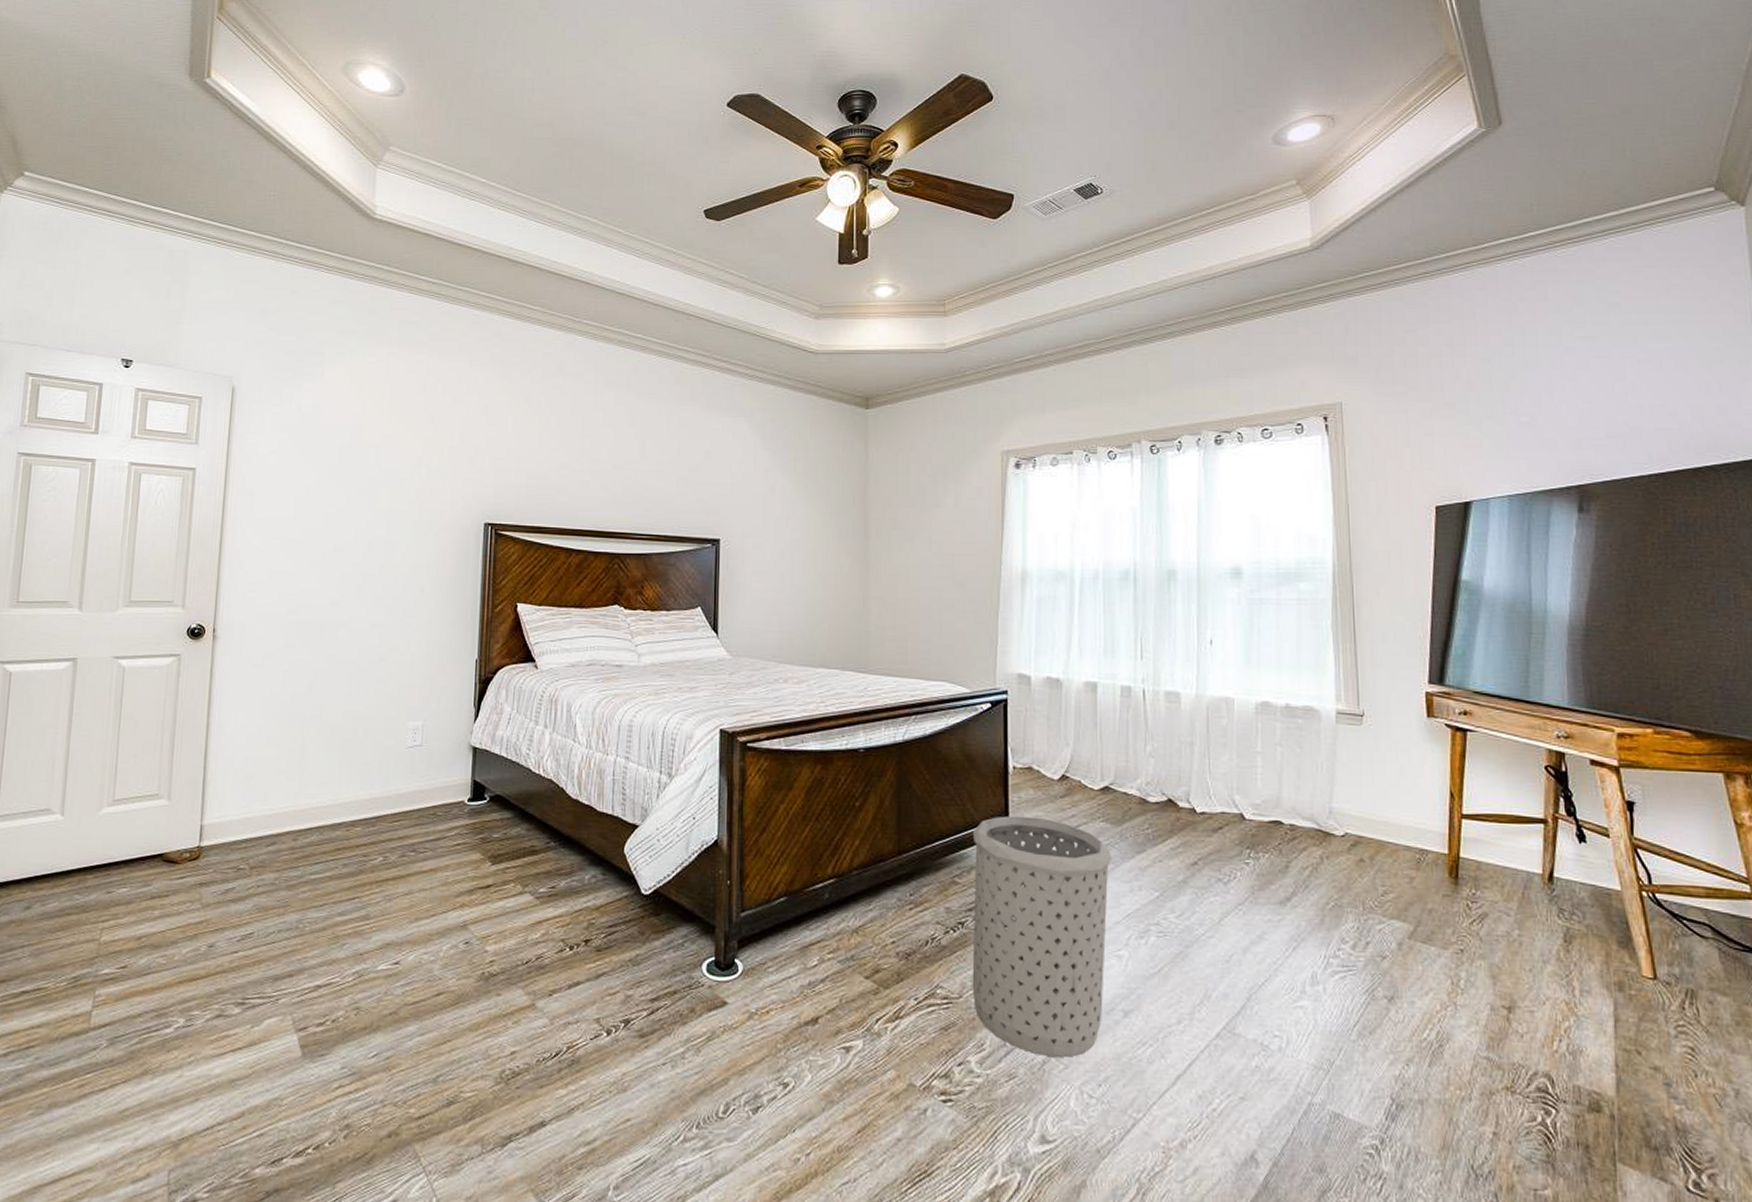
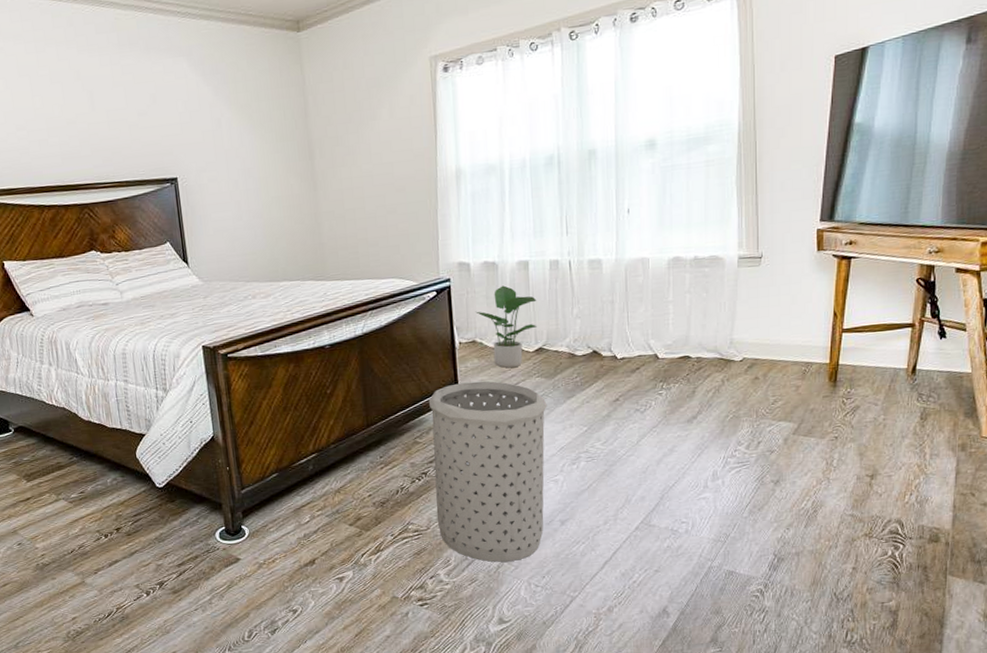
potted plant: none [1034,707,1105,807] -> present [475,285,537,368]

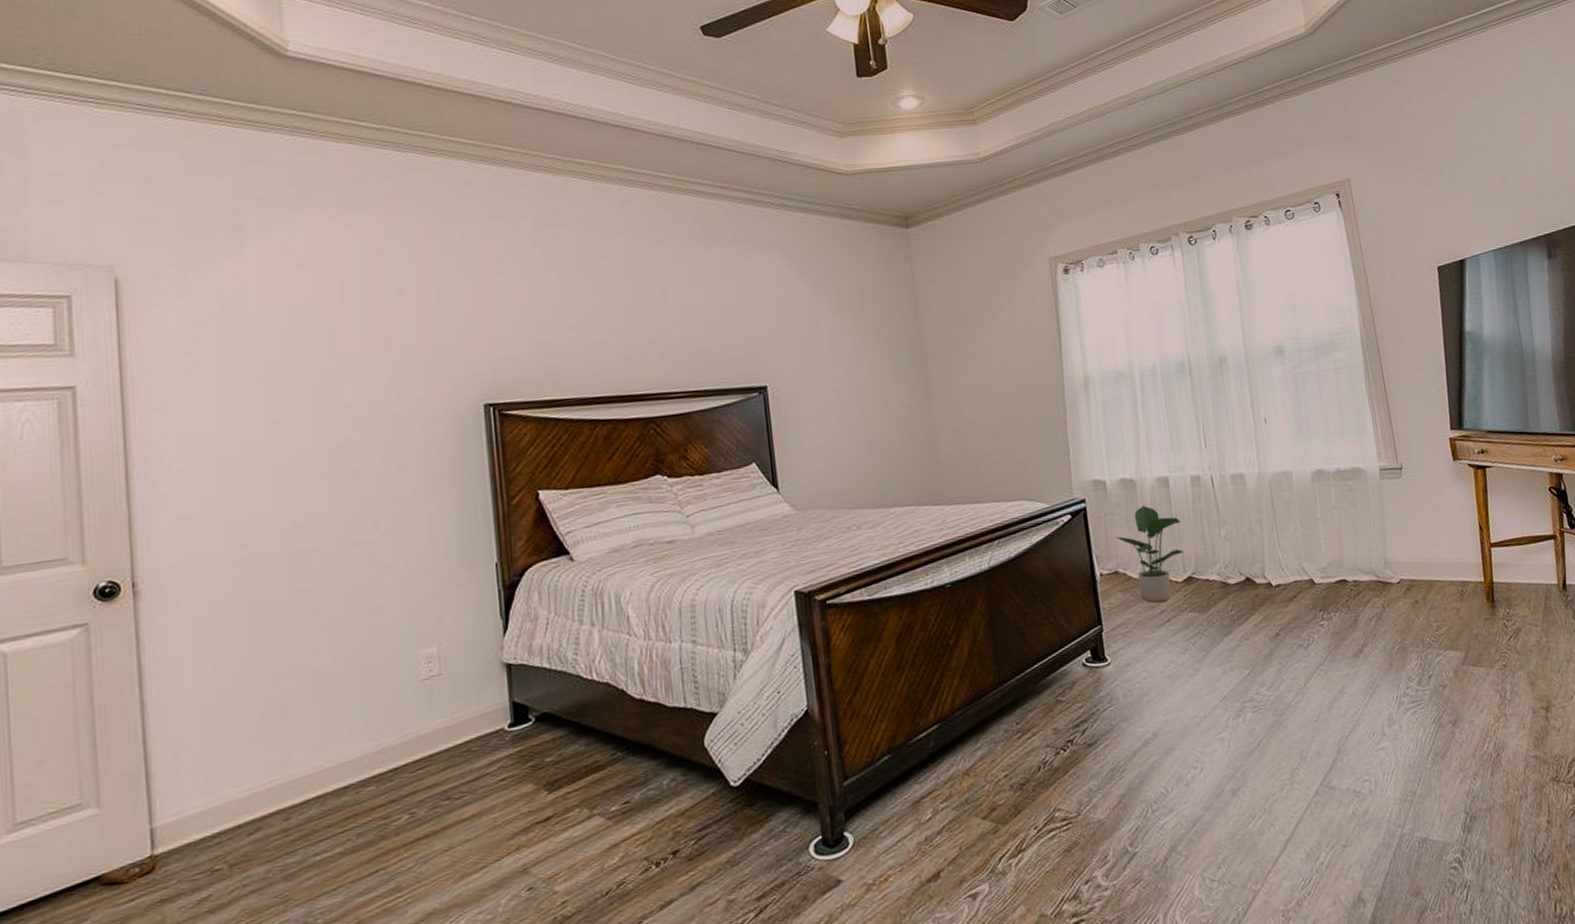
laundry basket: present [428,381,547,563] -> none [1069,619,1214,854]

